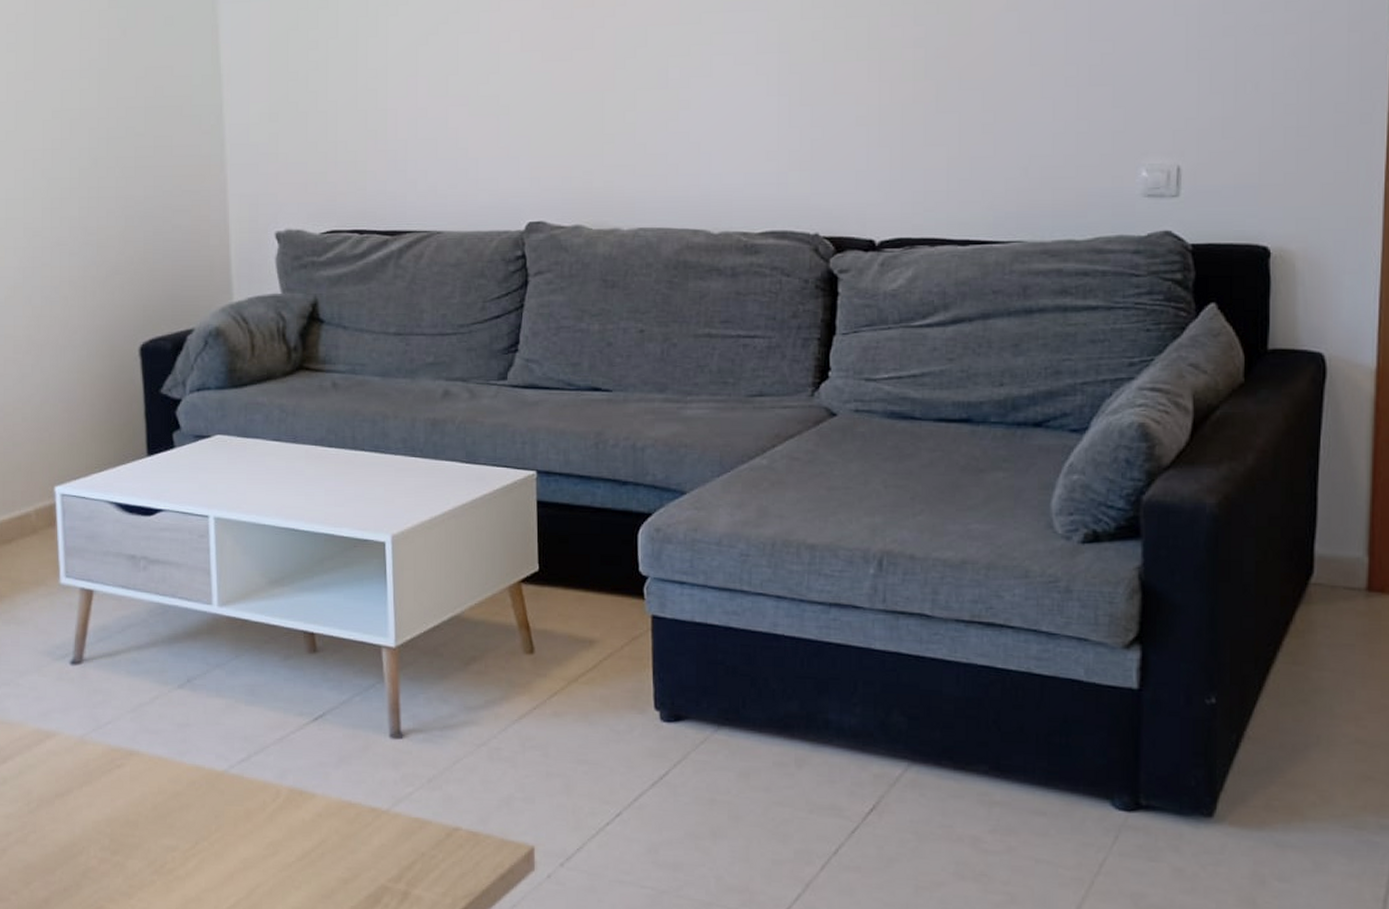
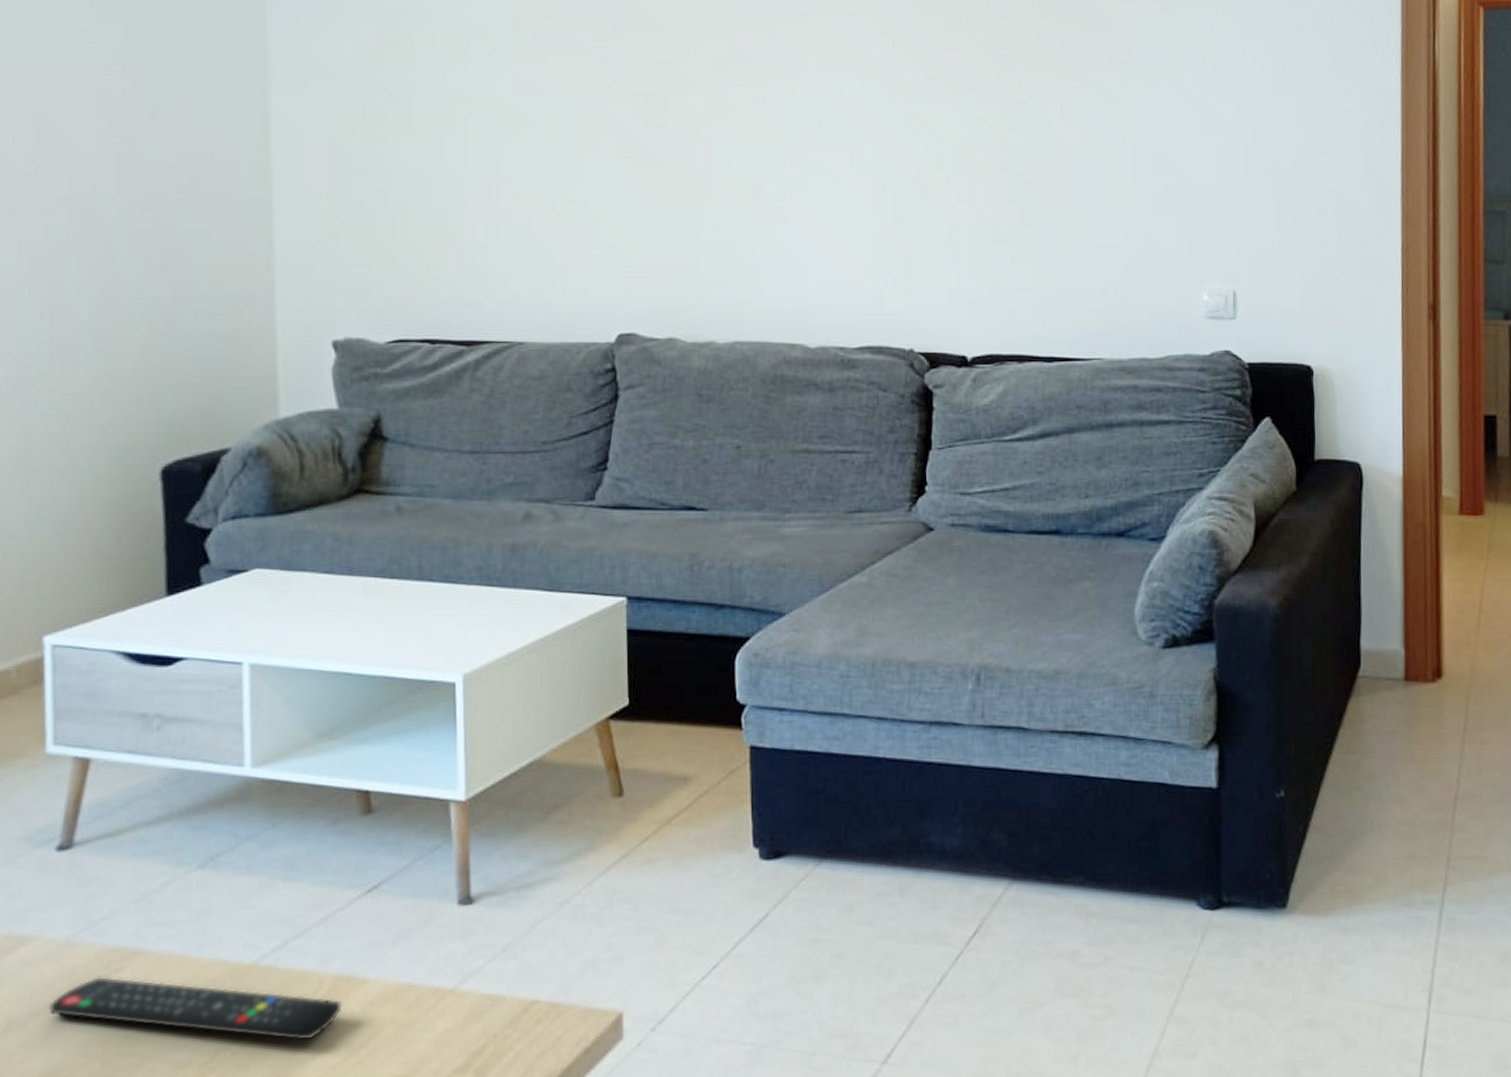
remote control: none [69,770,296,840] -> present [48,977,343,1041]

